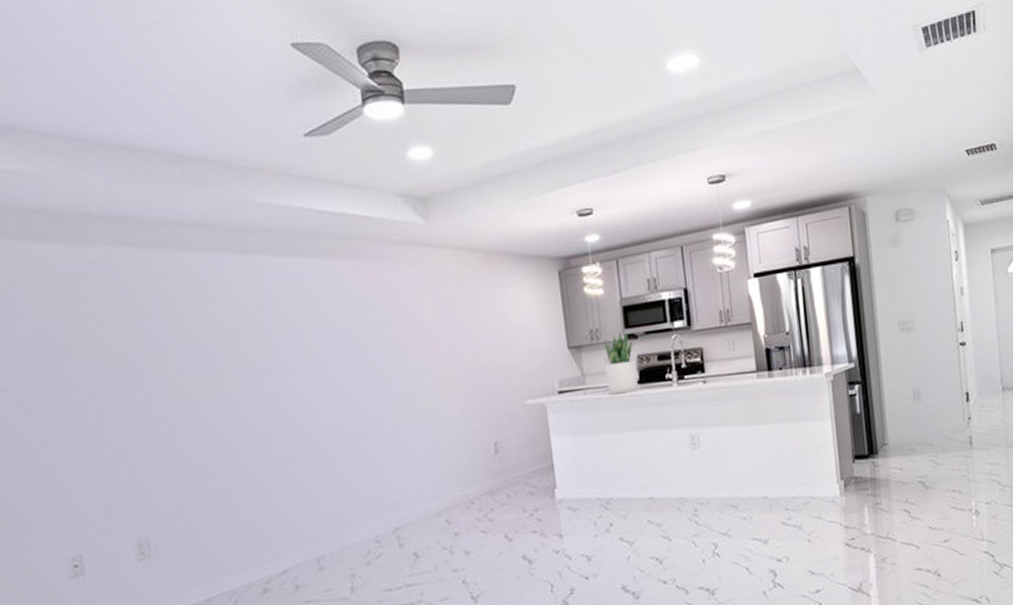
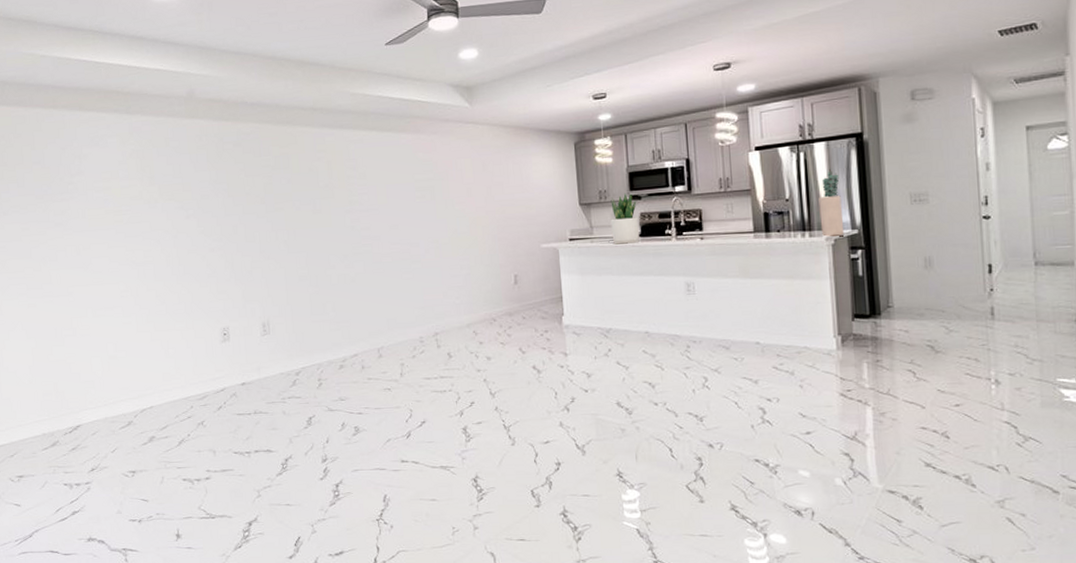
vase: none [817,297,842,373] -> present [818,169,845,237]

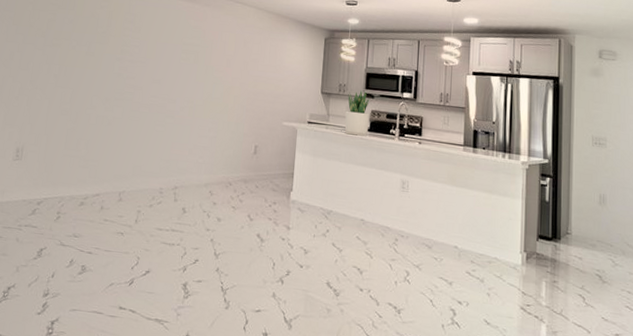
vase: present [818,169,845,237] -> none [518,103,538,163]

